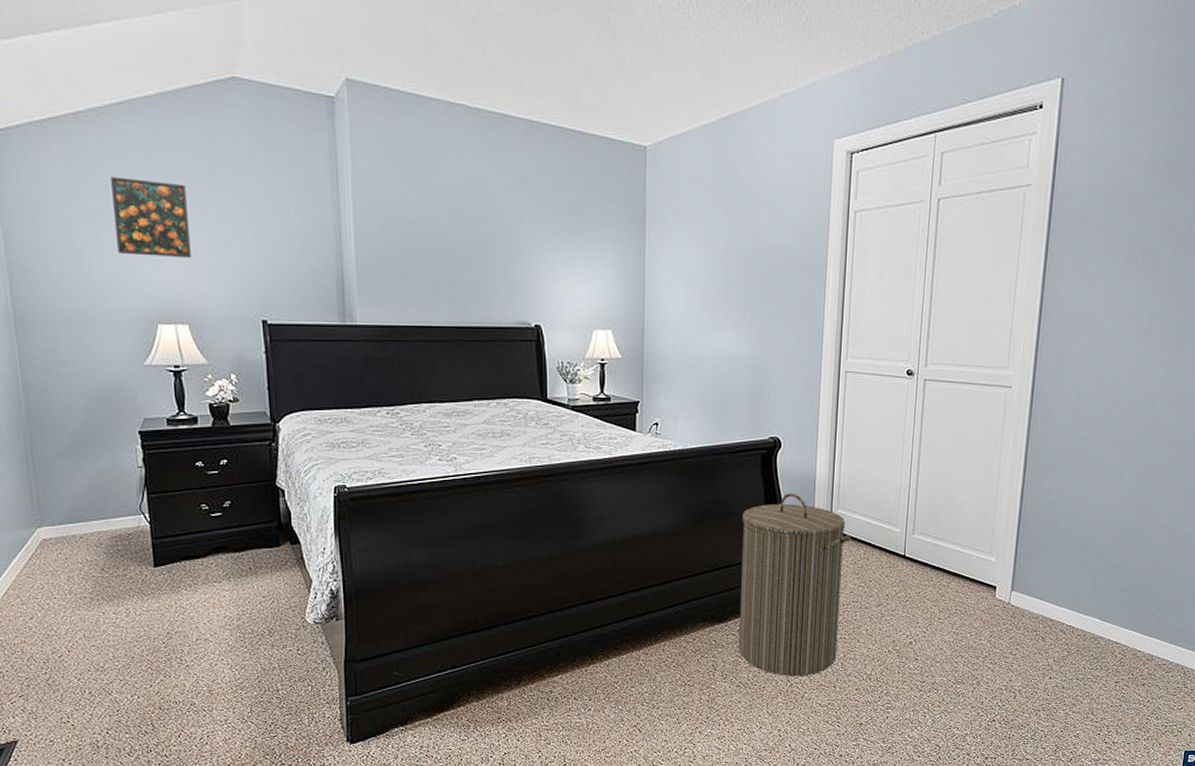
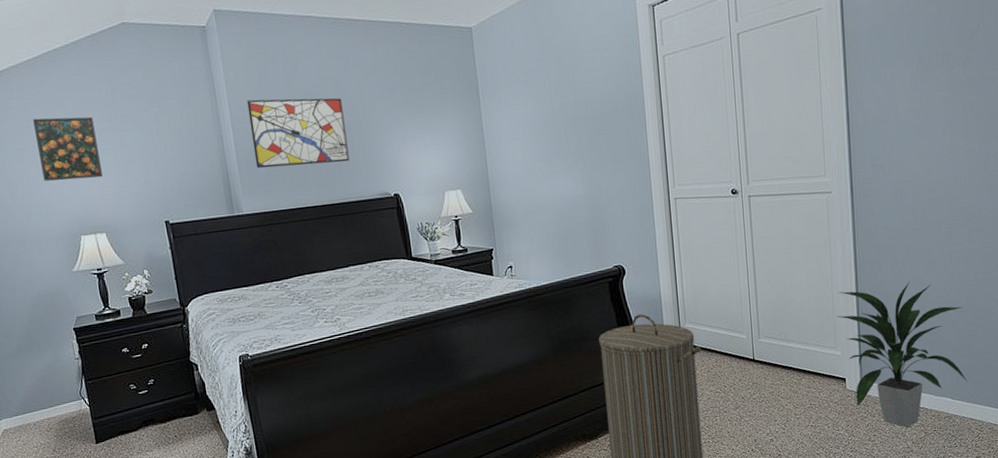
wall art: none [374,192,488,281] -> present [246,98,350,168]
indoor plant: none [996,491,1126,645] -> present [836,280,968,428]

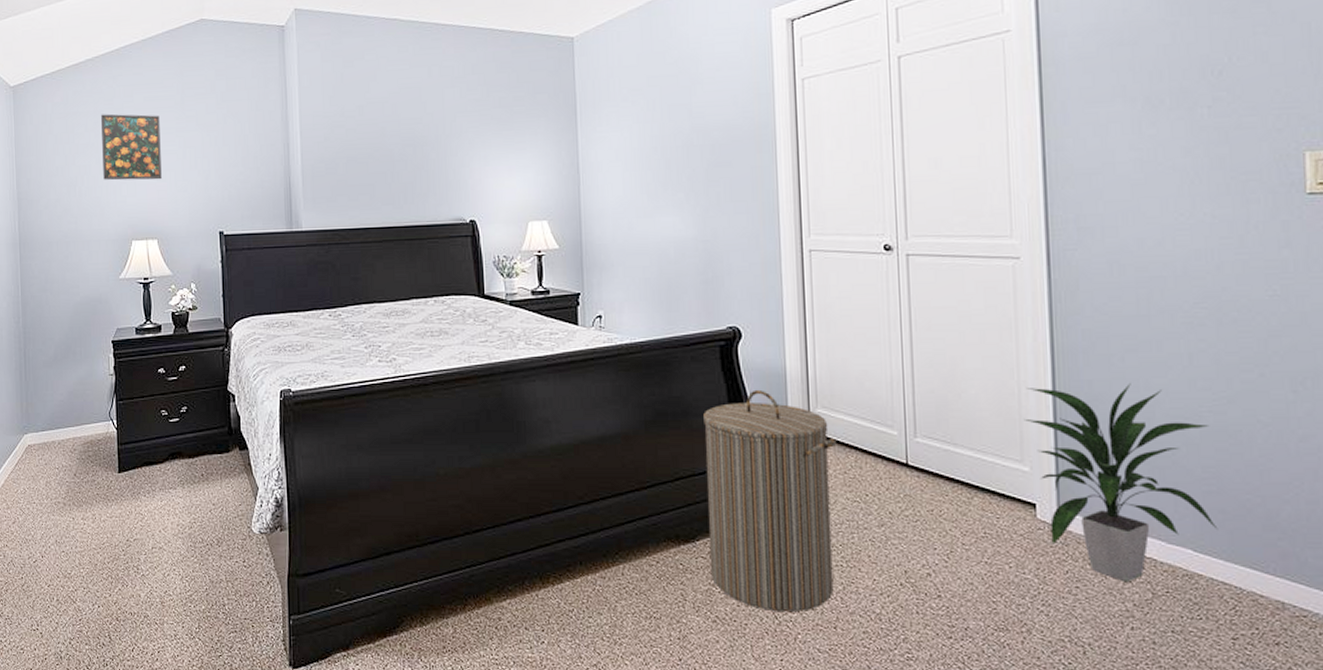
wall art: present [246,98,350,168] -> none [319,106,423,181]

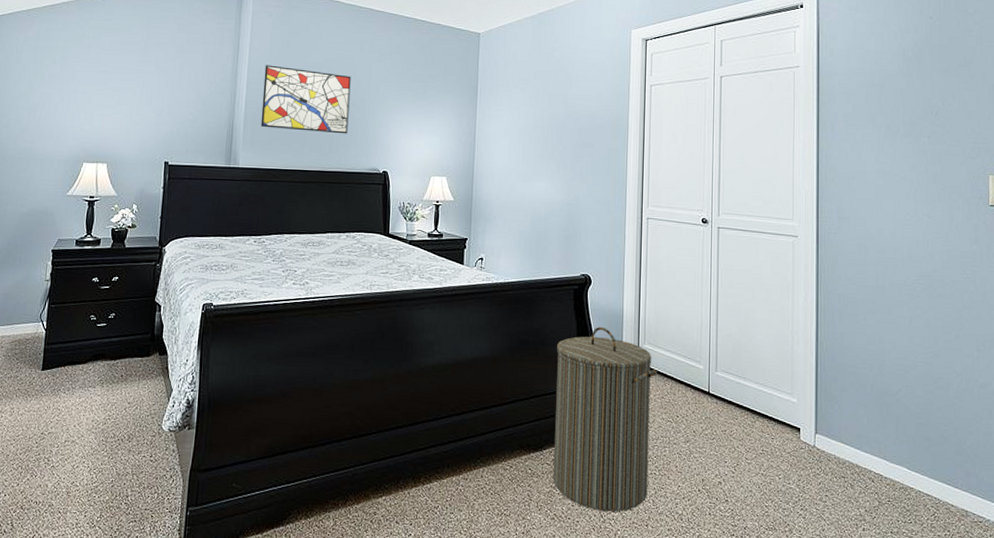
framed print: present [101,114,162,181] -> none [64,50,123,112]
wall art: none [319,106,423,181] -> present [260,65,351,134]
indoor plant: present [1023,382,1218,583] -> none [794,337,925,493]

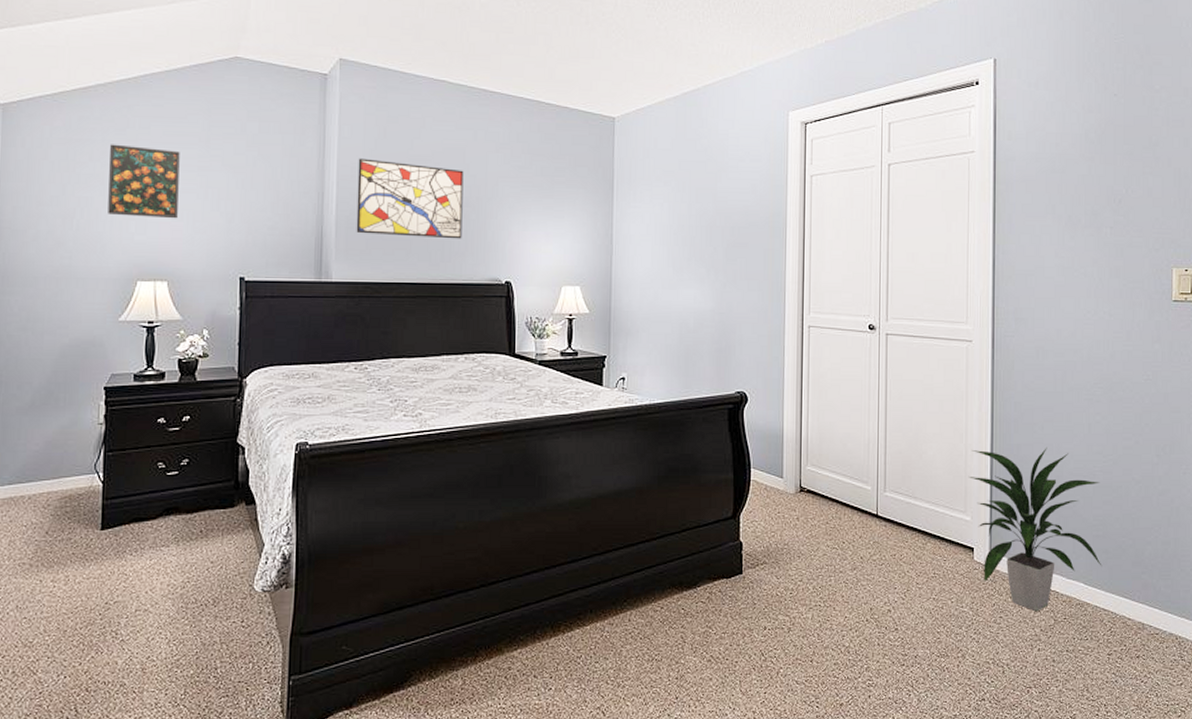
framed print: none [64,50,123,112] -> present [108,144,180,219]
laundry hamper: present [552,326,658,512] -> none [708,448,822,650]
indoor plant: none [794,337,925,493] -> present [968,446,1102,612]

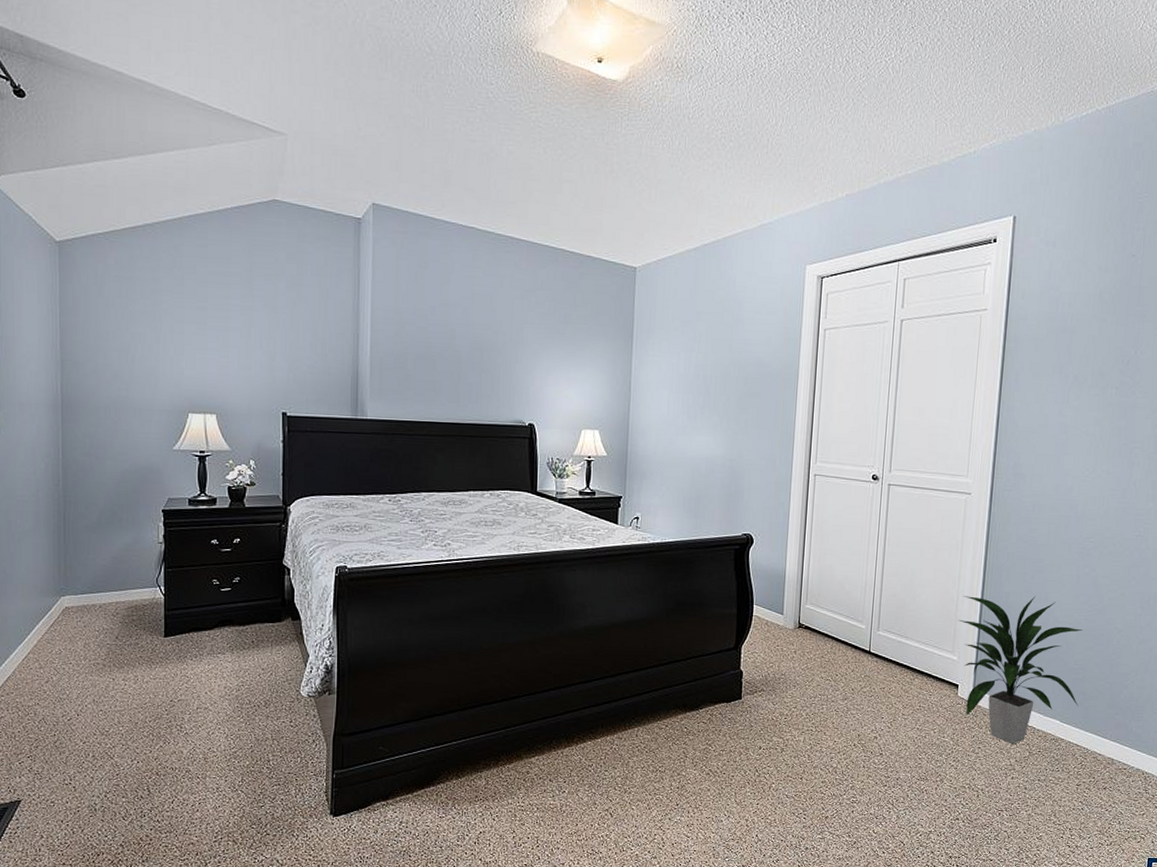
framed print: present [108,144,180,219] -> none [159,282,224,356]
wall art: present [356,158,464,239] -> none [389,302,491,382]

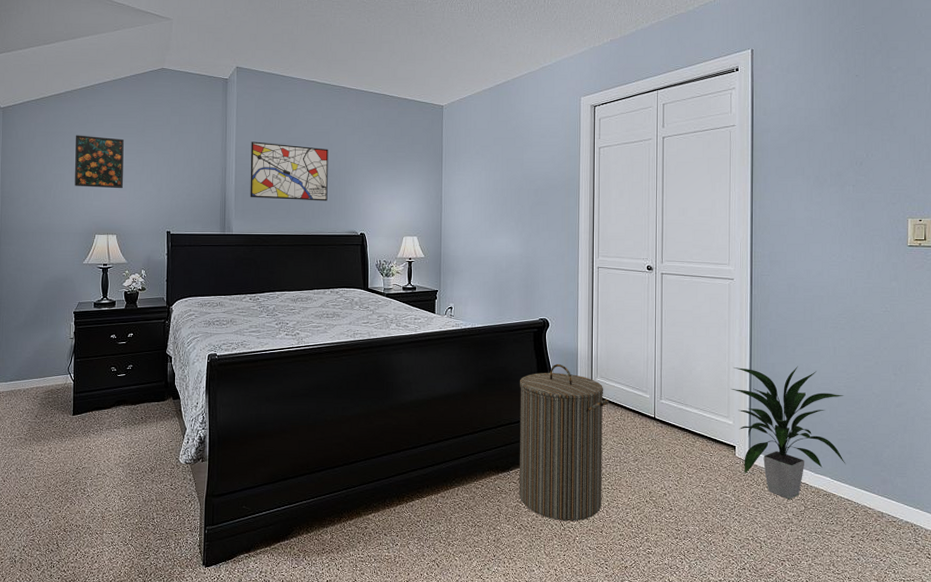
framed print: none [159,282,224,356] -> present [75,135,124,189]
wall art: none [389,302,491,382] -> present [250,141,329,201]
laundry hamper: none [708,587,819,767] -> present [518,363,609,521]

